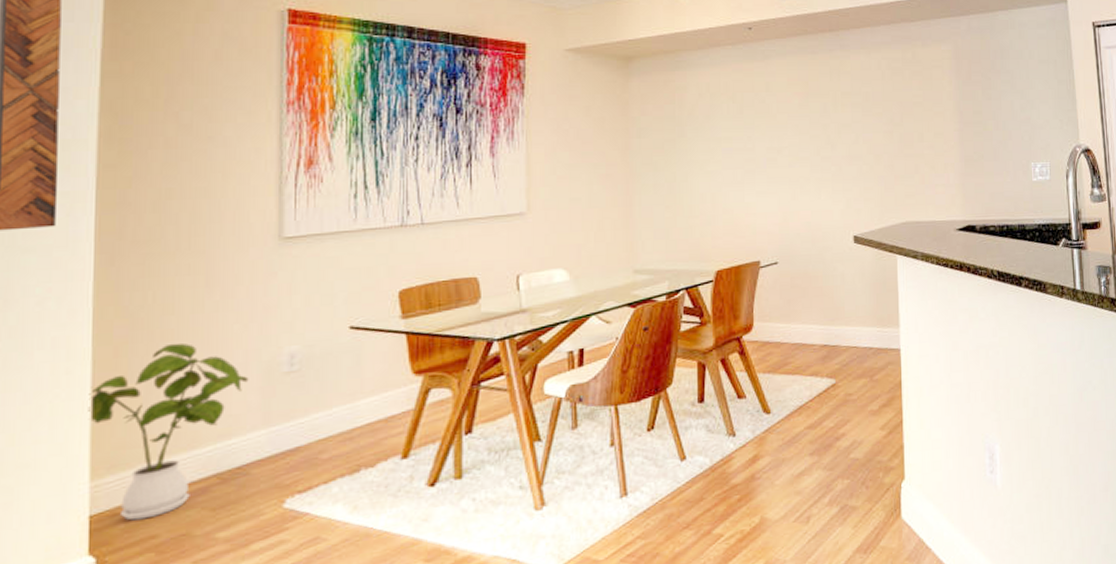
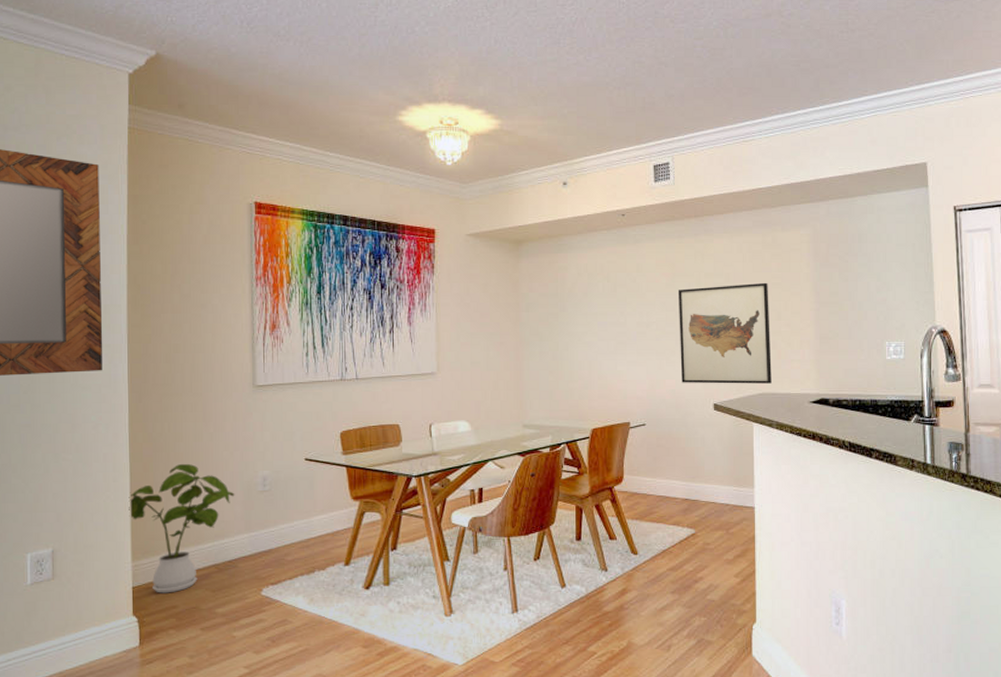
wall art: none [812,101,915,214] -> present [677,282,772,384]

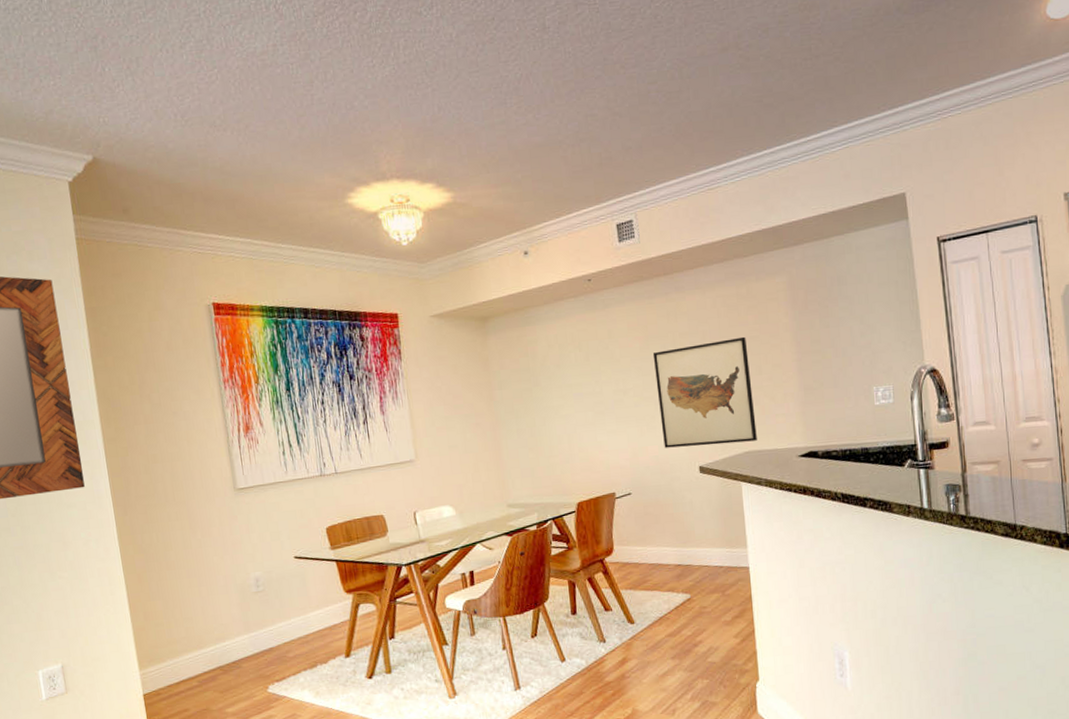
house plant: present [128,463,235,593] -> none [127,571,230,699]

